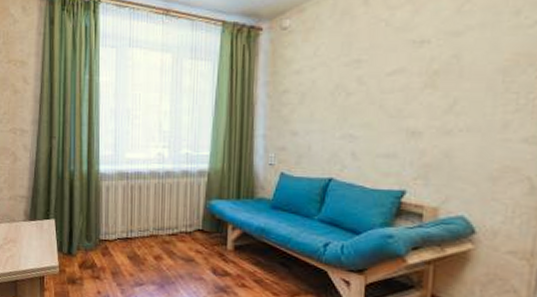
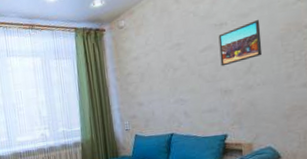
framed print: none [412,42,478,99] -> present [218,20,263,67]

